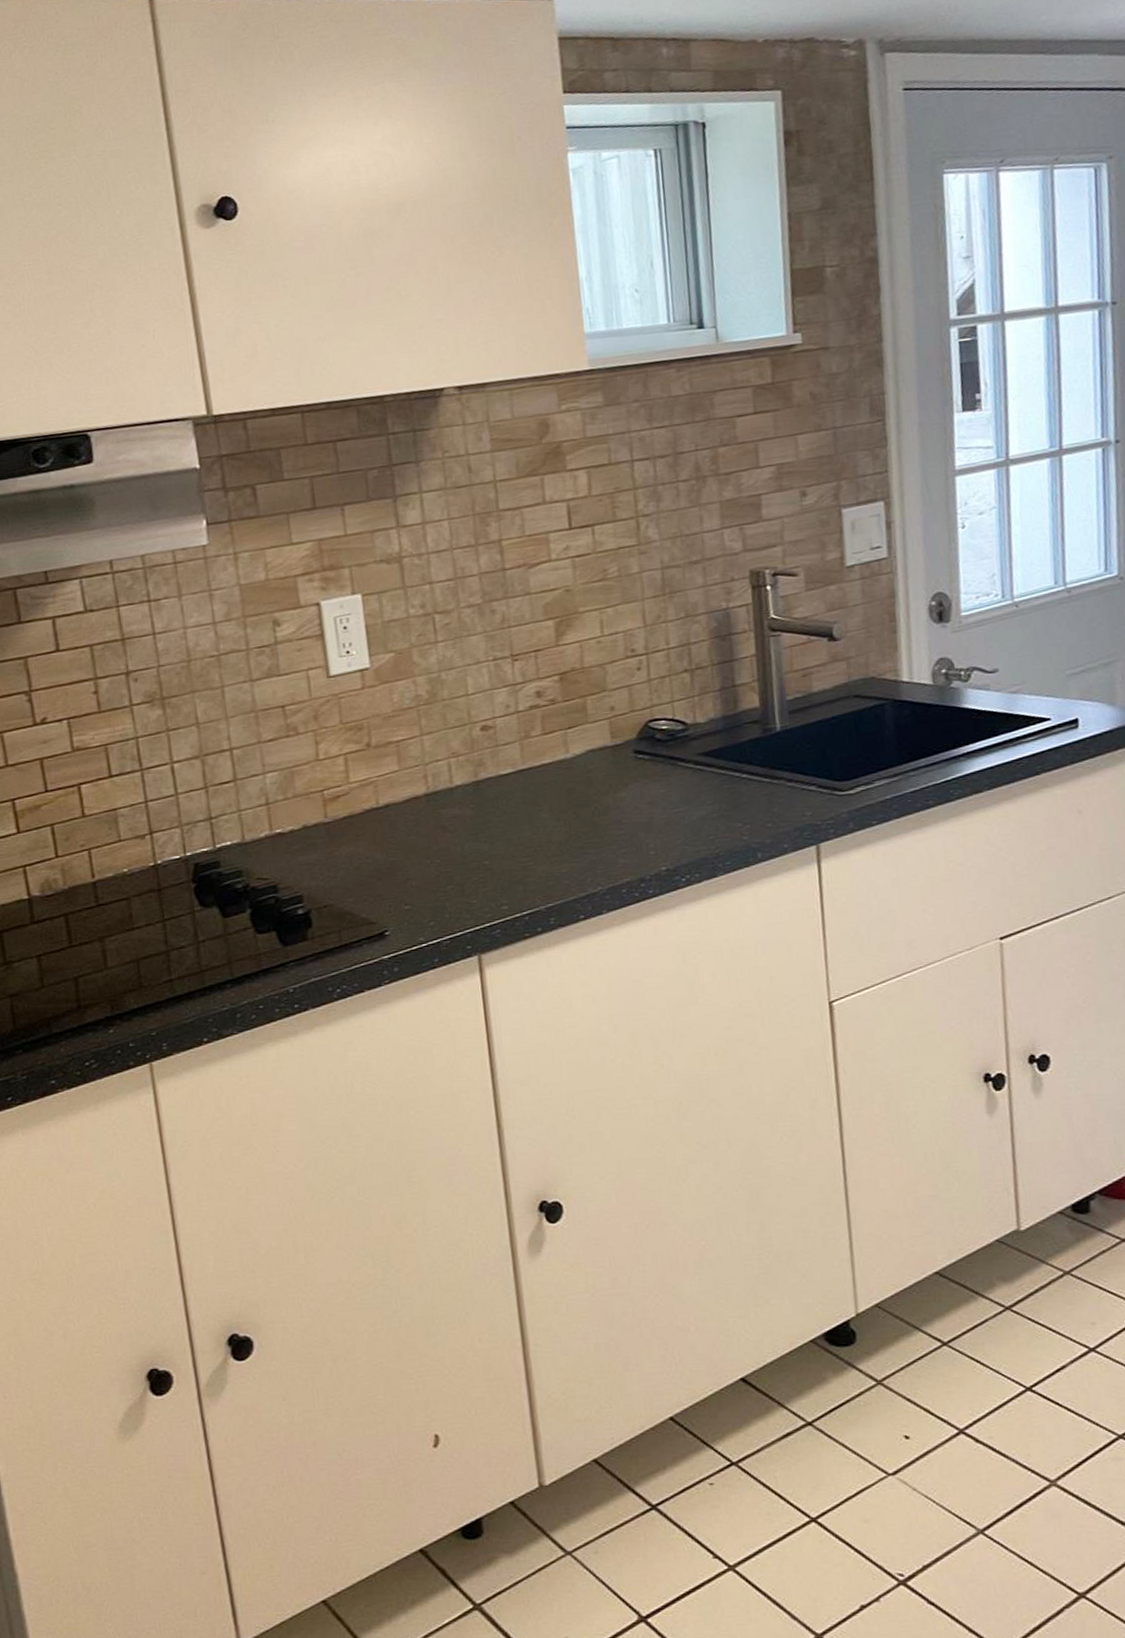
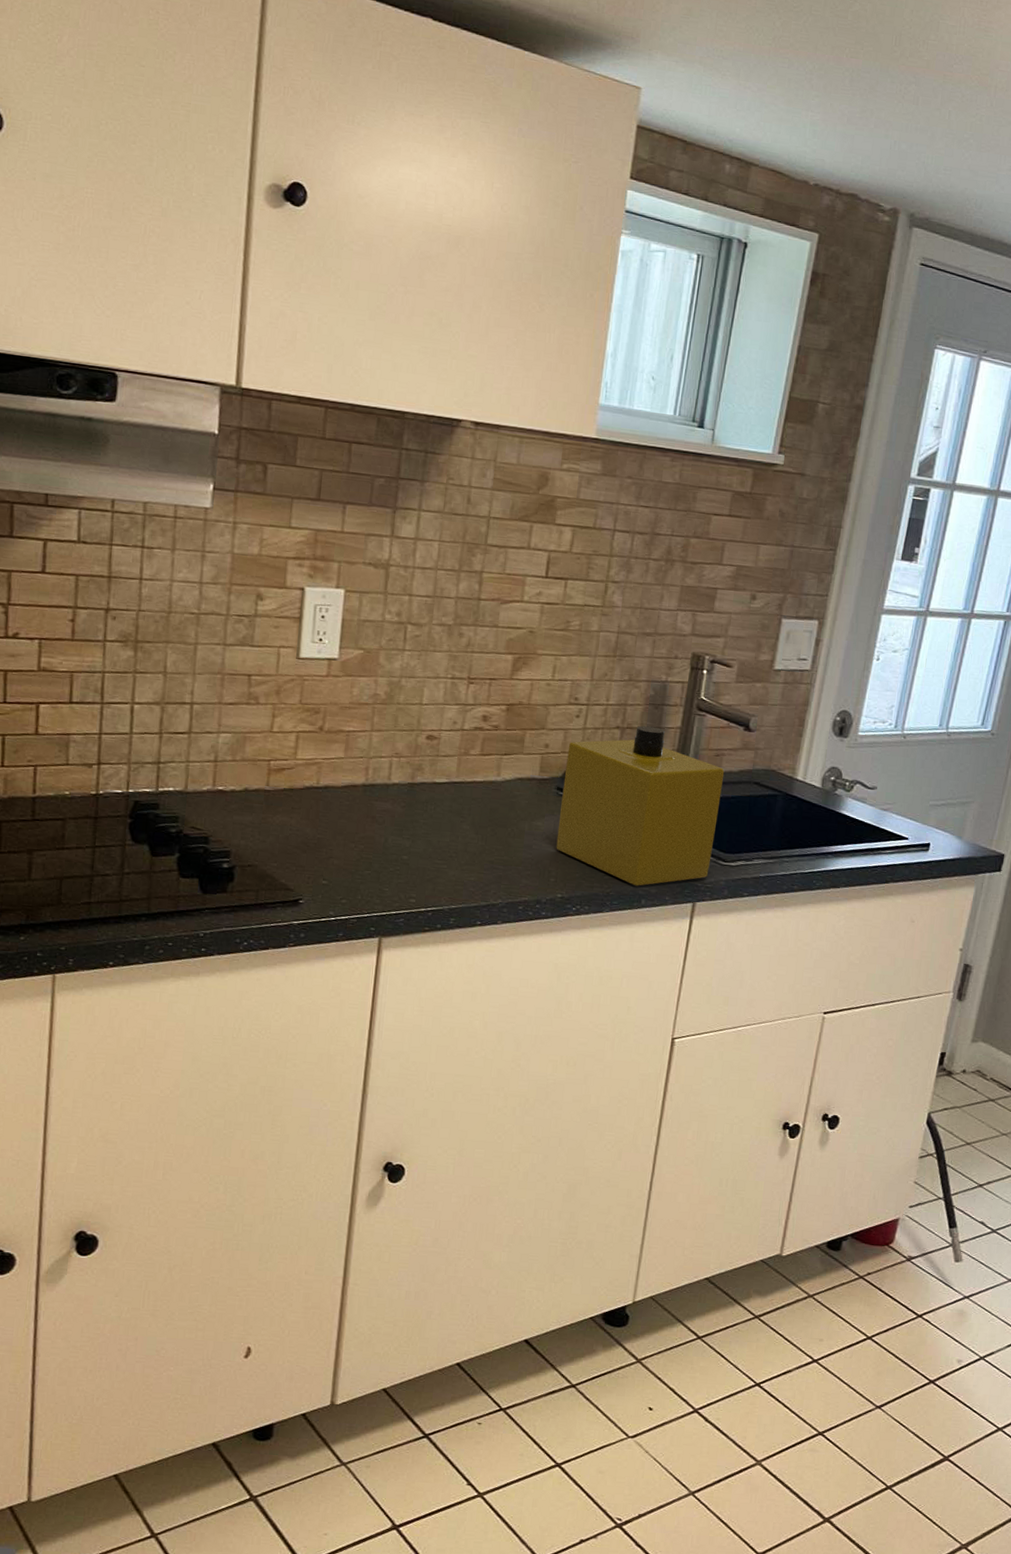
soap dispenser: none [636,660,826,840] -> present [556,725,725,886]

